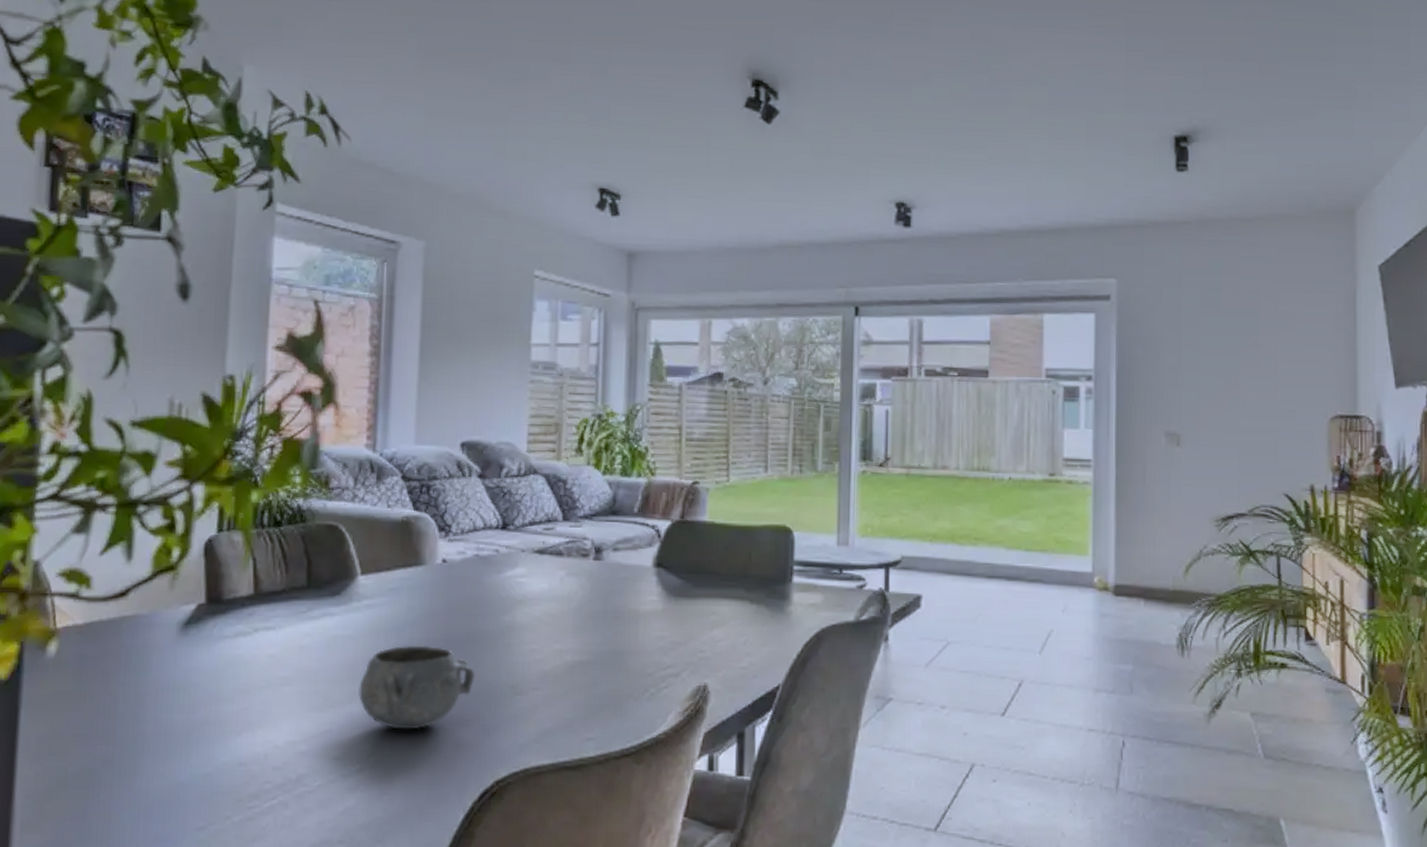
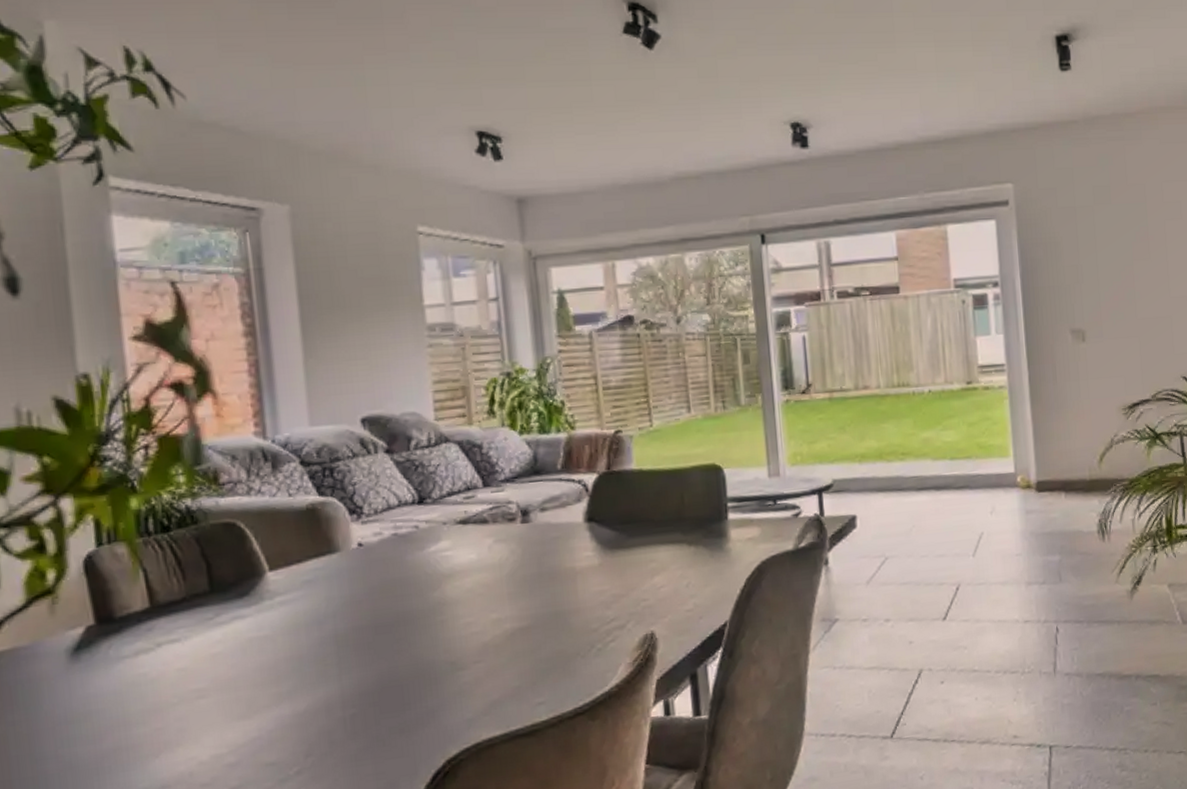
decorative bowl: present [359,645,475,730] -> none [284,633,411,725]

